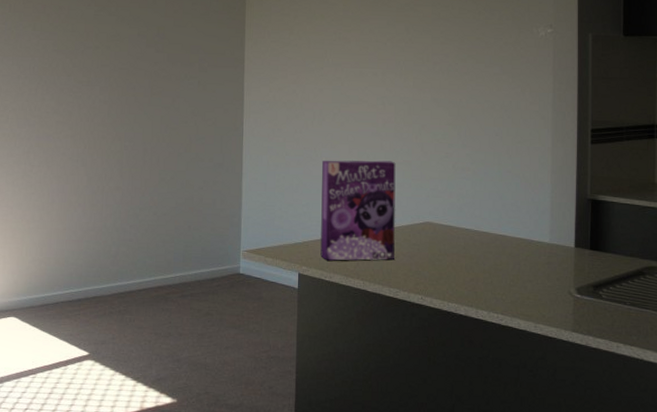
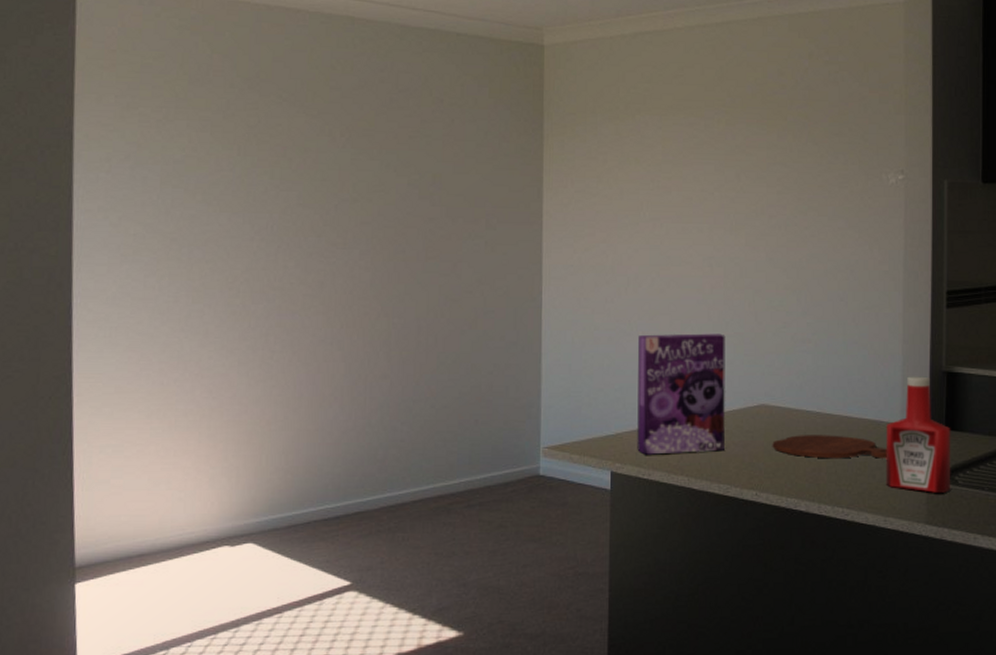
cutting board: none [435,249,537,273] -> present [772,435,887,459]
ketchup bottle: none [536,202,596,305] -> present [886,376,951,493]

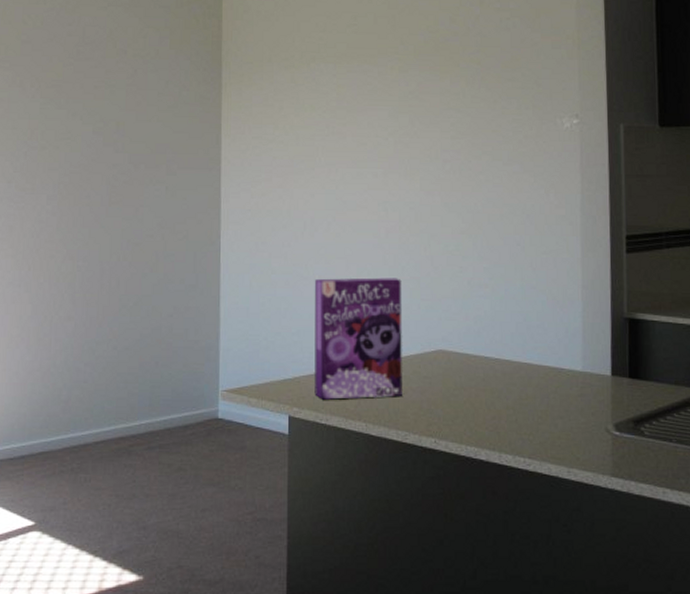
cutting board: present [772,435,887,459] -> none [450,381,569,407]
ketchup bottle: present [886,376,951,493] -> none [567,322,636,444]

